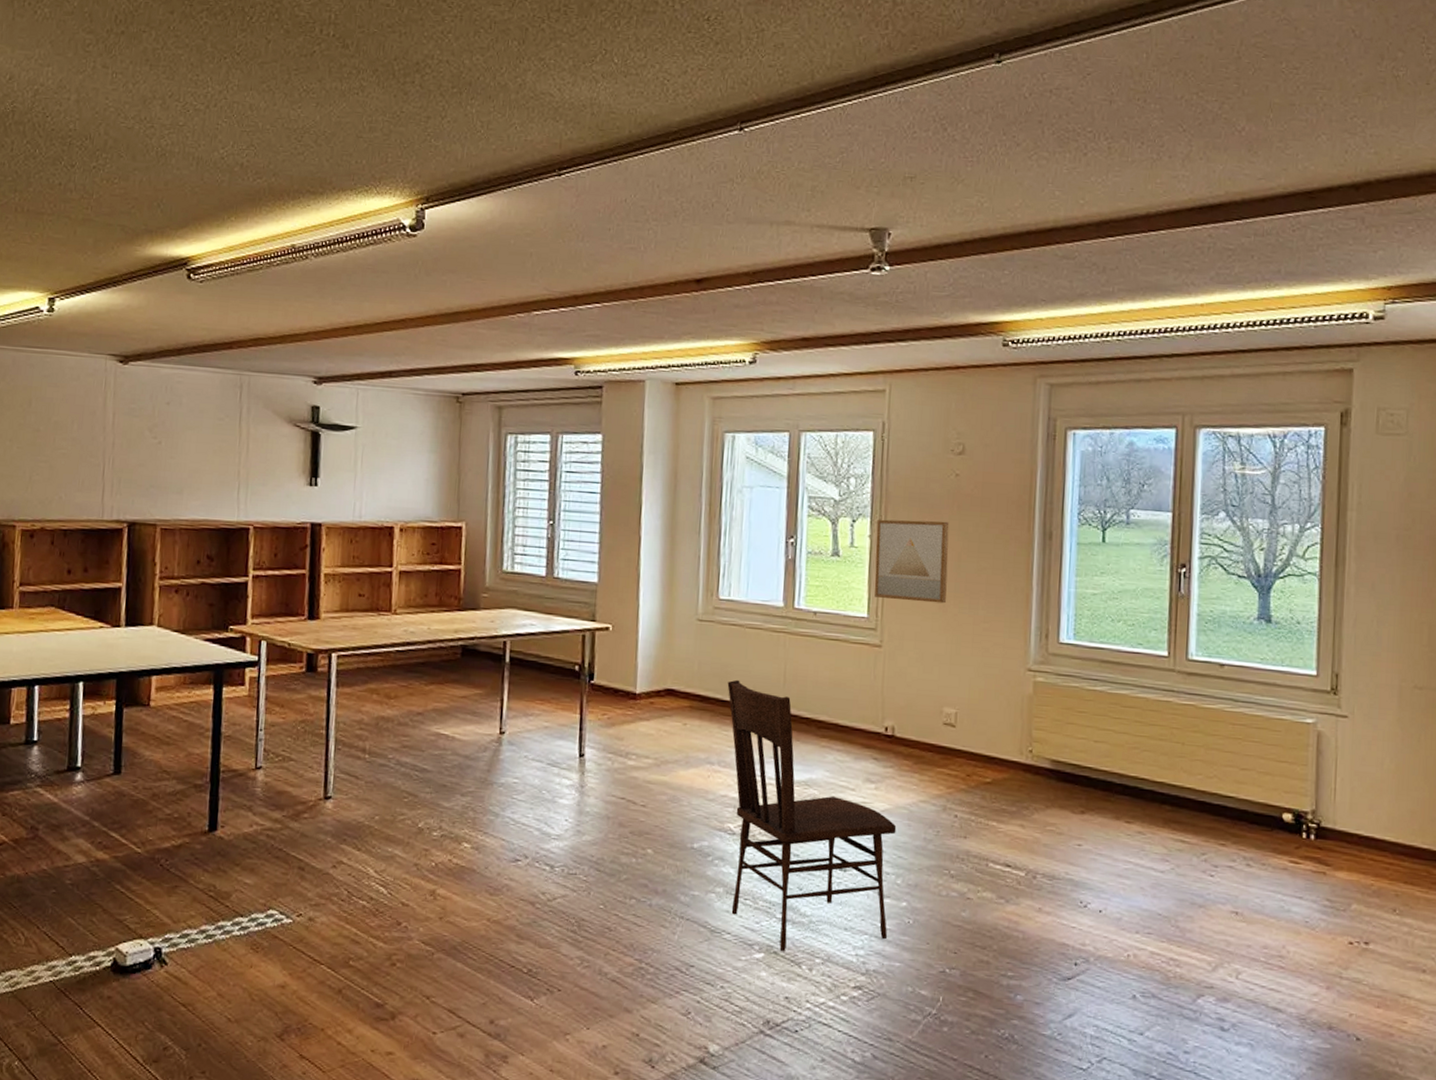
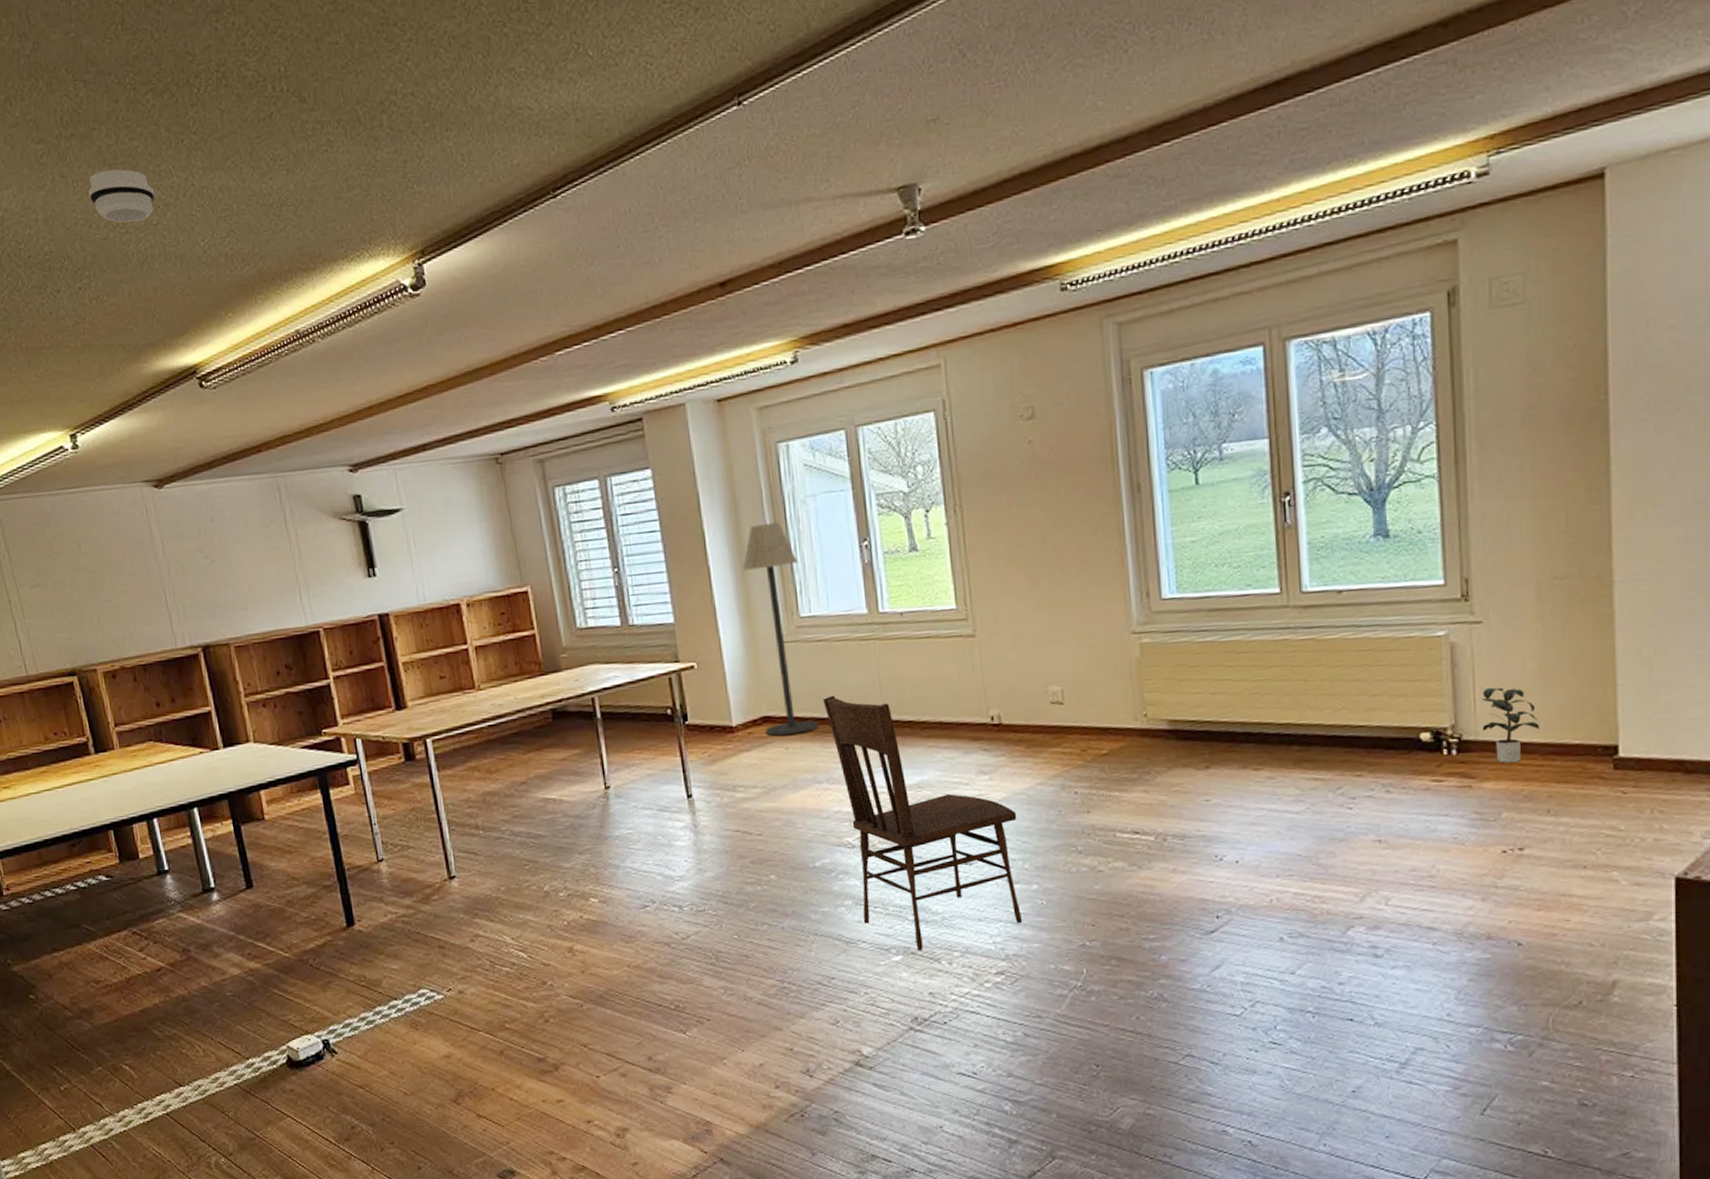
smoke detector: none [124,69,188,119] -> present [88,169,156,223]
floor lamp: none [667,504,726,712] -> present [742,521,818,736]
wall art: present [874,519,950,604] -> none [952,493,1037,586]
potted plant: none [1340,781,1392,857] -> present [1481,687,1539,764]

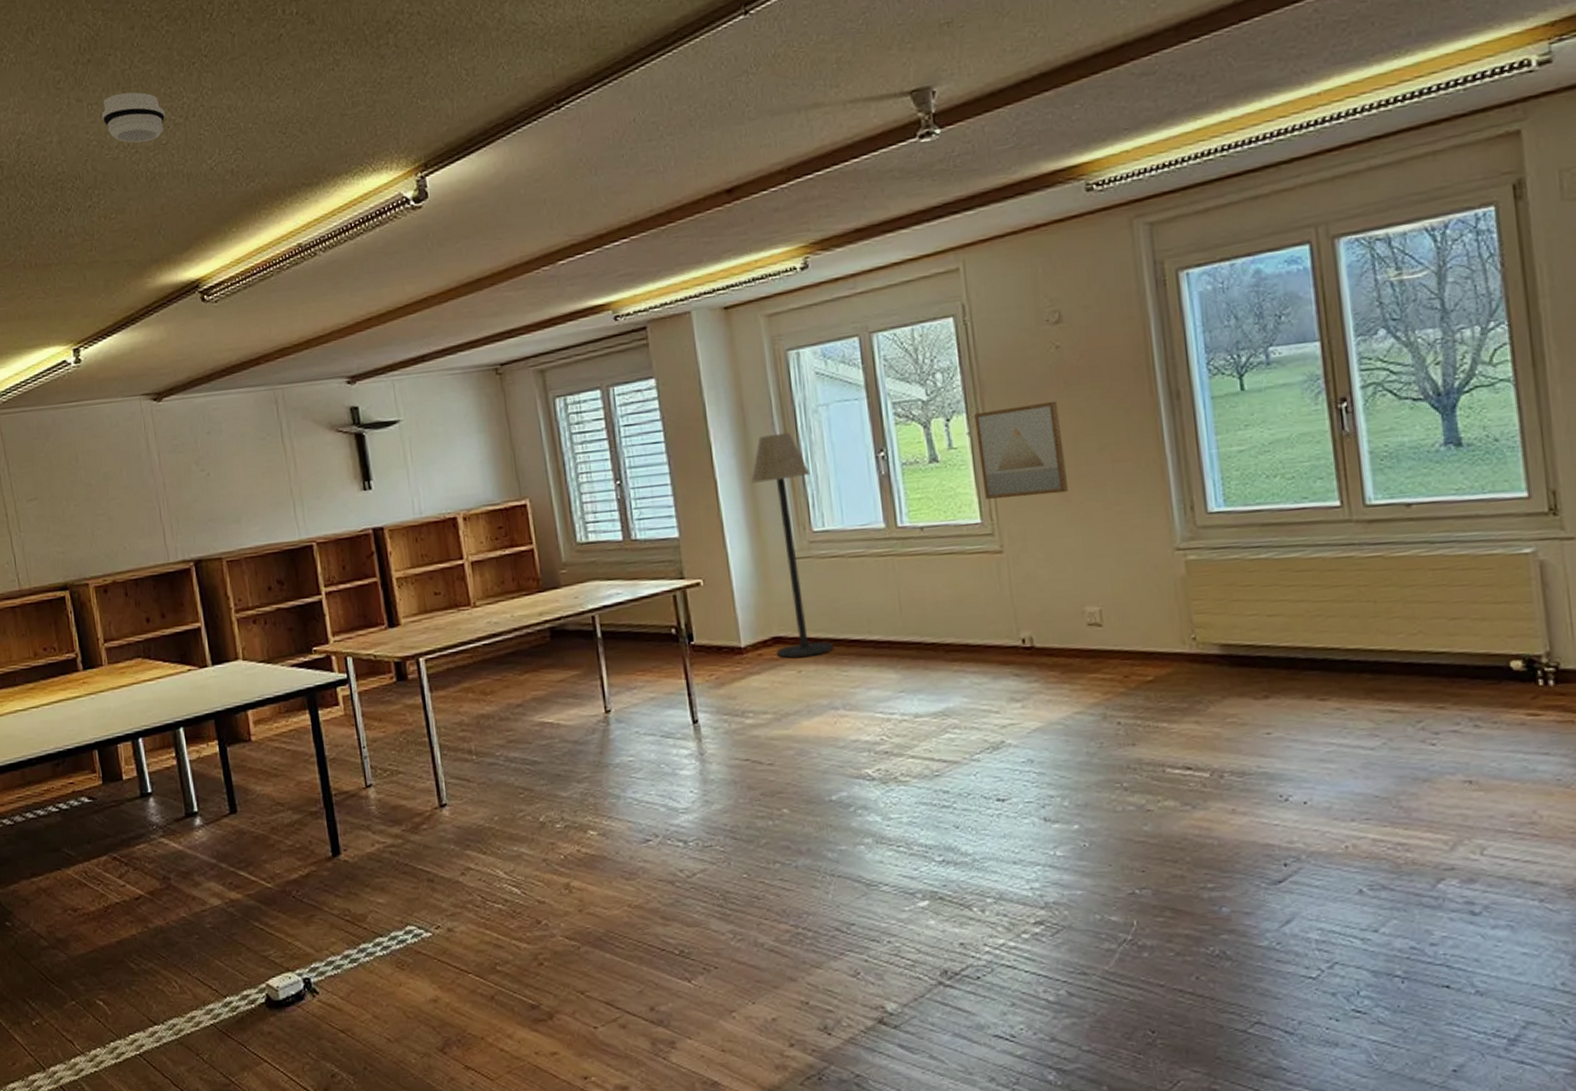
chair: present [823,695,1022,952] -> none [838,614,1062,897]
wall art: none [952,493,1037,586] -> present [974,401,1069,499]

